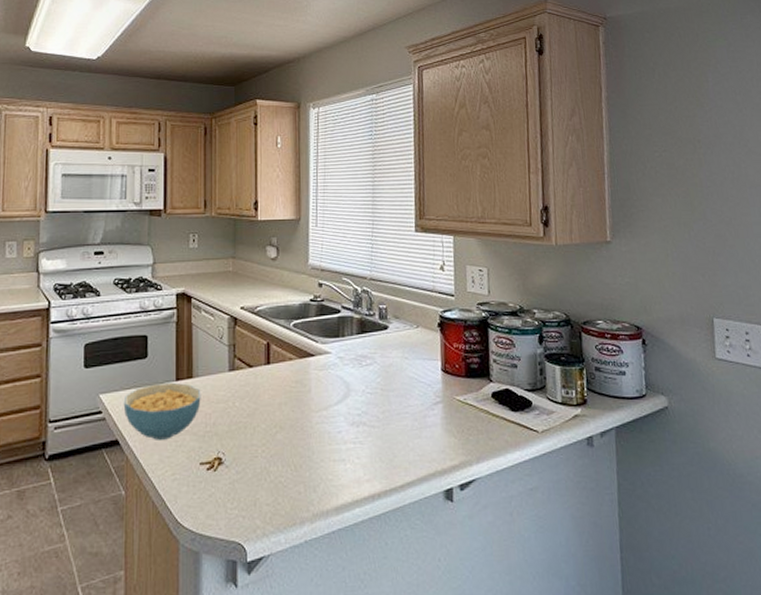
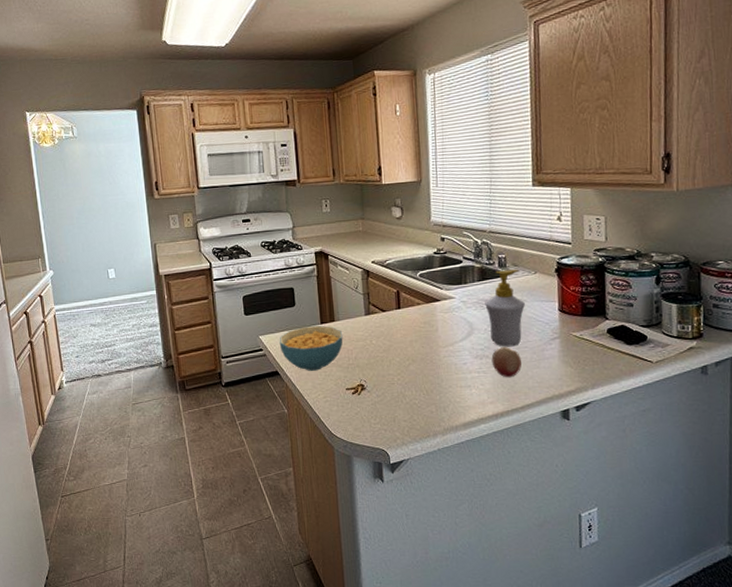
soap bottle: none [363,322,406,413] -> present [485,269,525,347]
fruit: none [369,412,402,450] -> present [491,347,522,378]

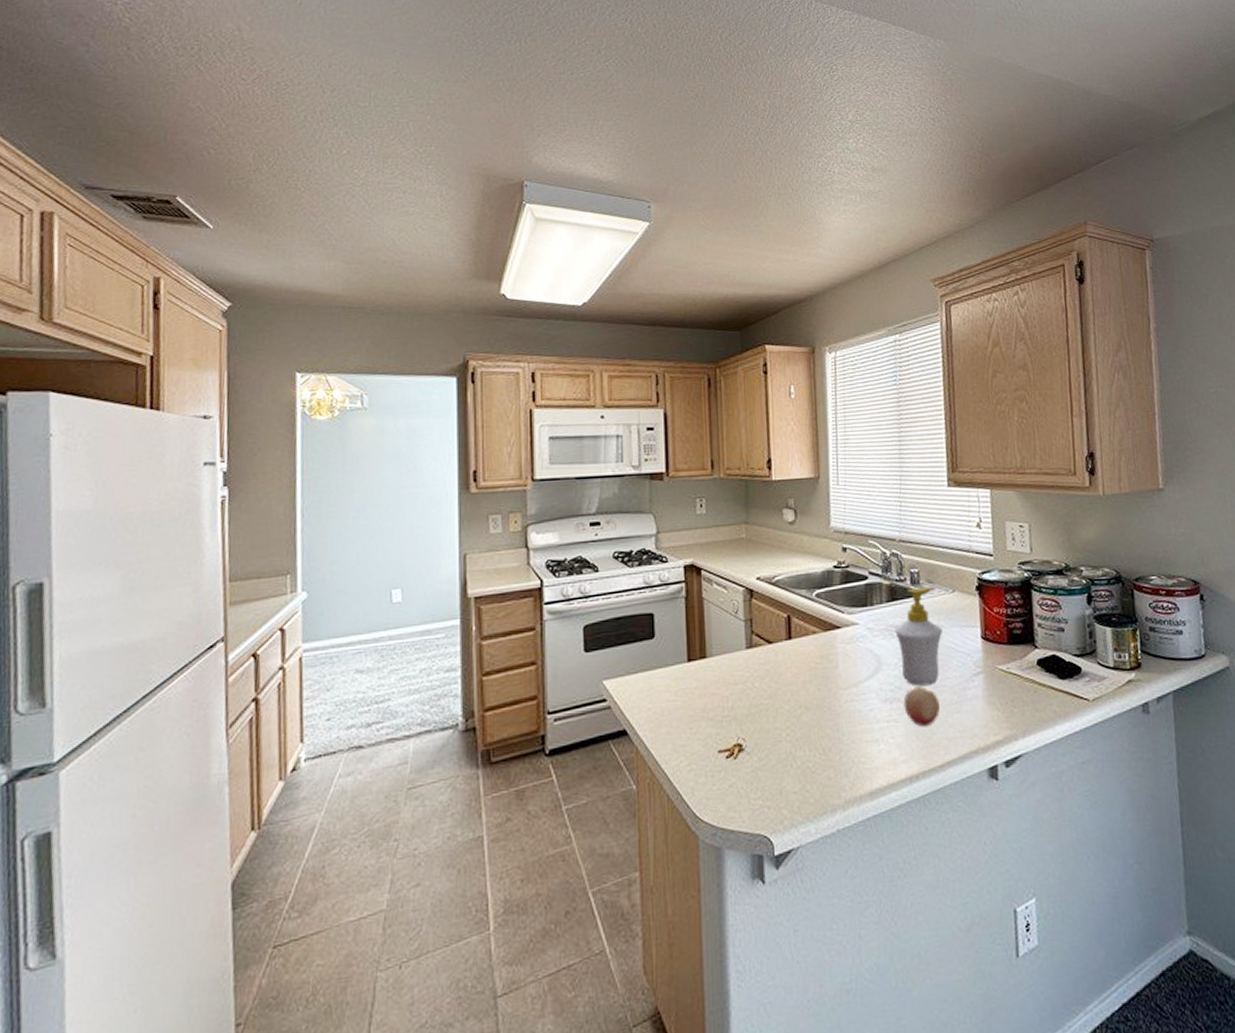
cereal bowl: present [279,325,343,371] -> none [630,663,717,728]

